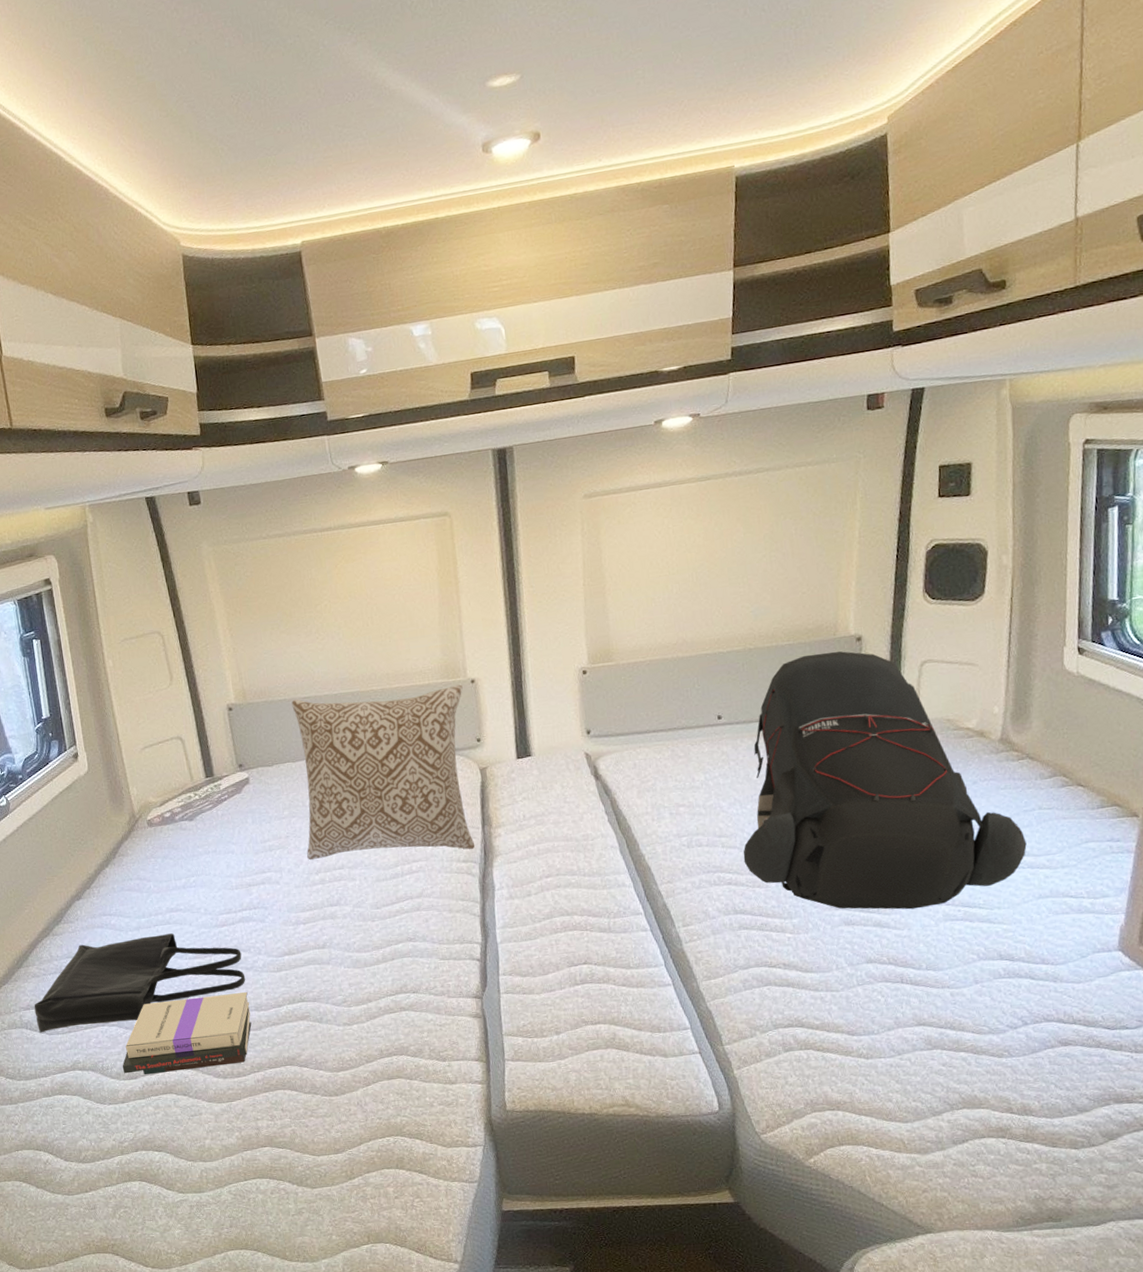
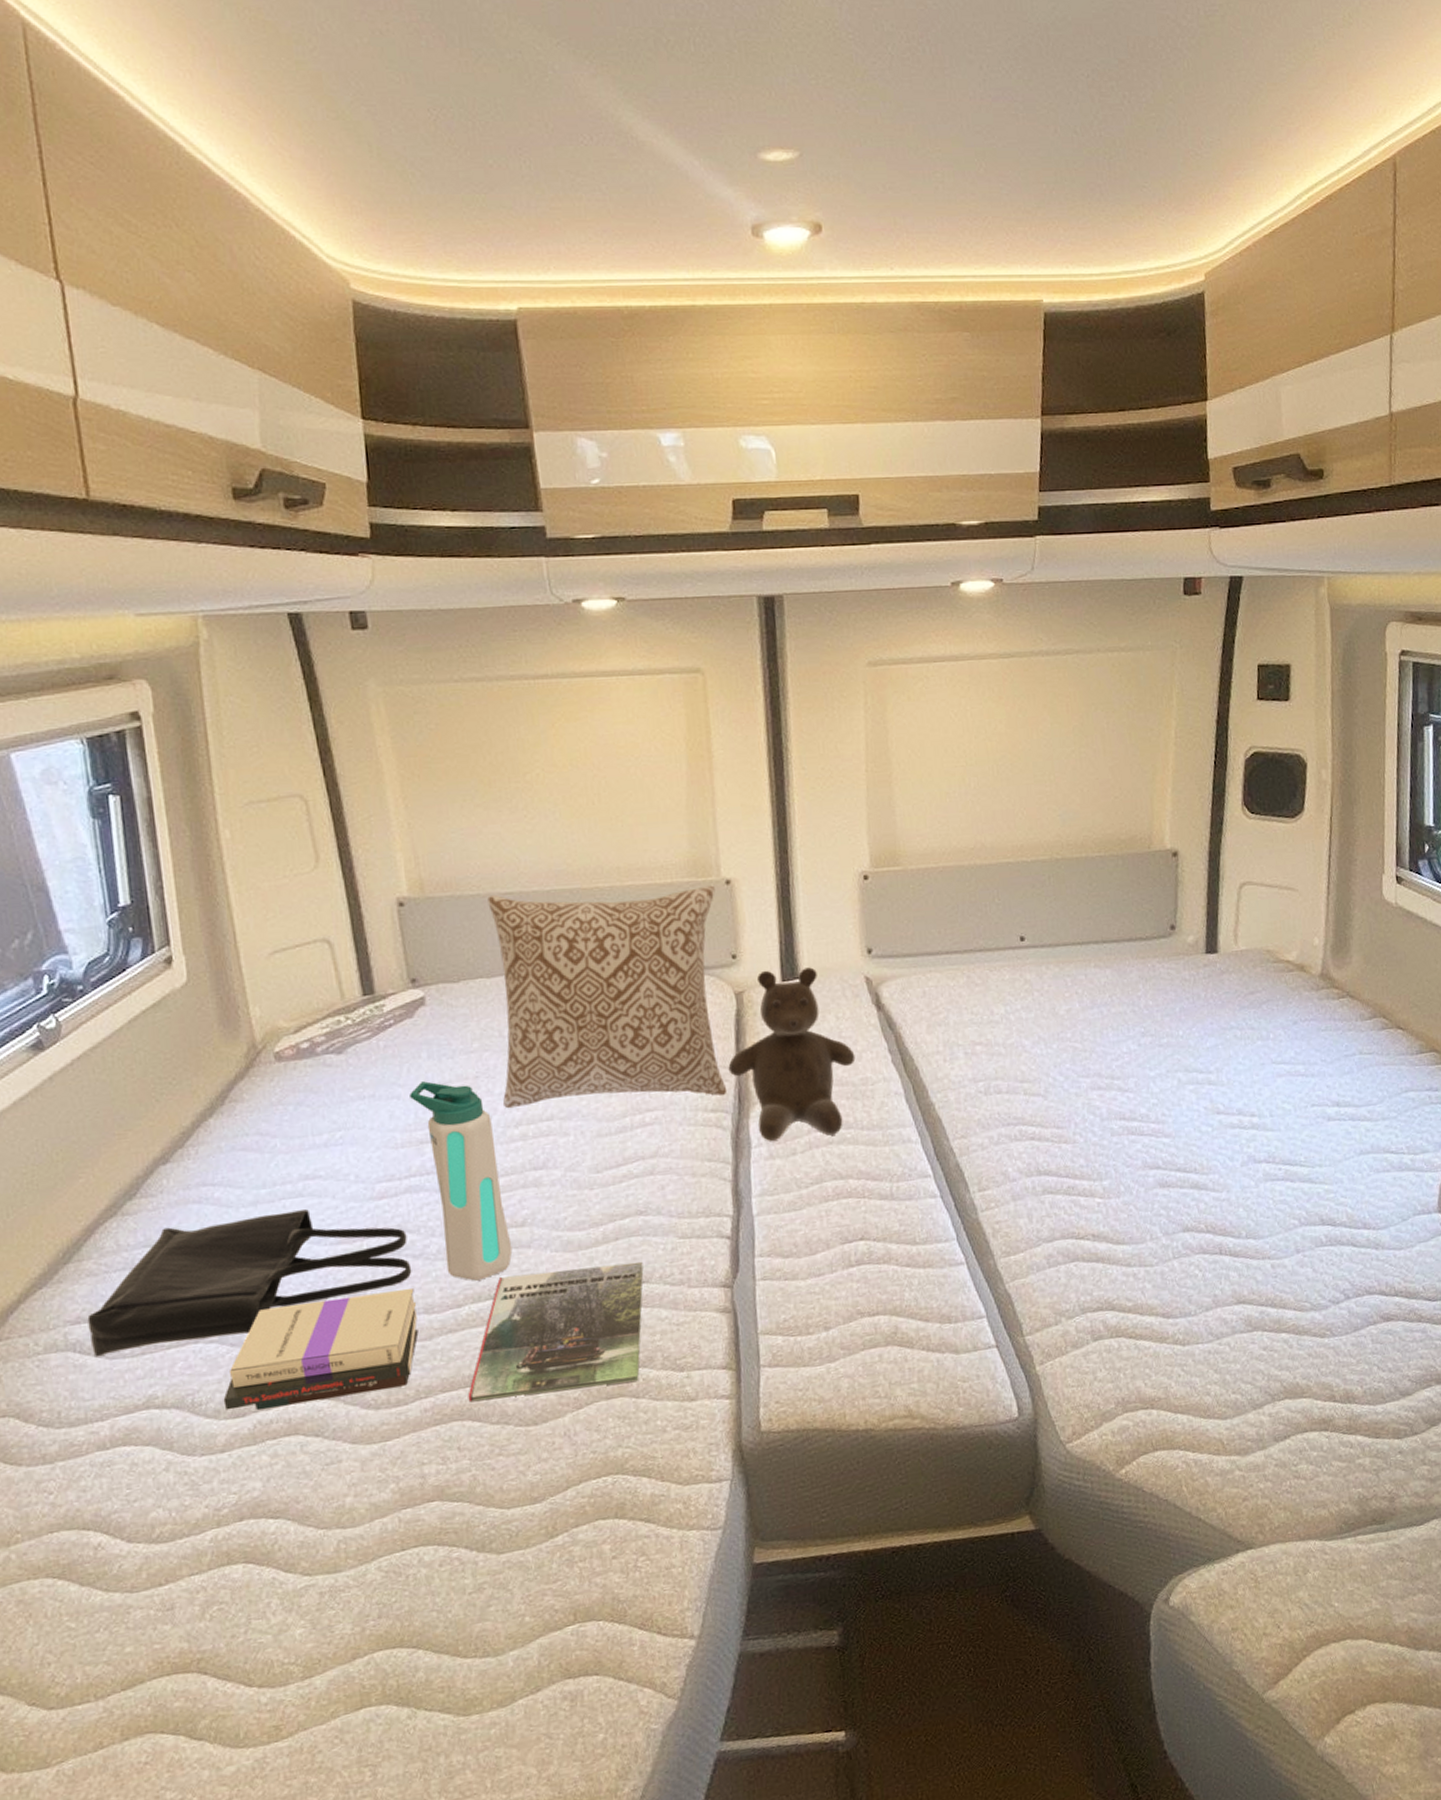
water bottle: none [240,840,317,988] -> present [410,1081,513,1281]
magazine: none [287,976,414,1077] -> present [468,1261,644,1403]
teddy bear: none [475,747,578,885] -> present [728,967,856,1141]
backpack: present [743,651,1027,910] -> none [1048,866,1348,1169]

